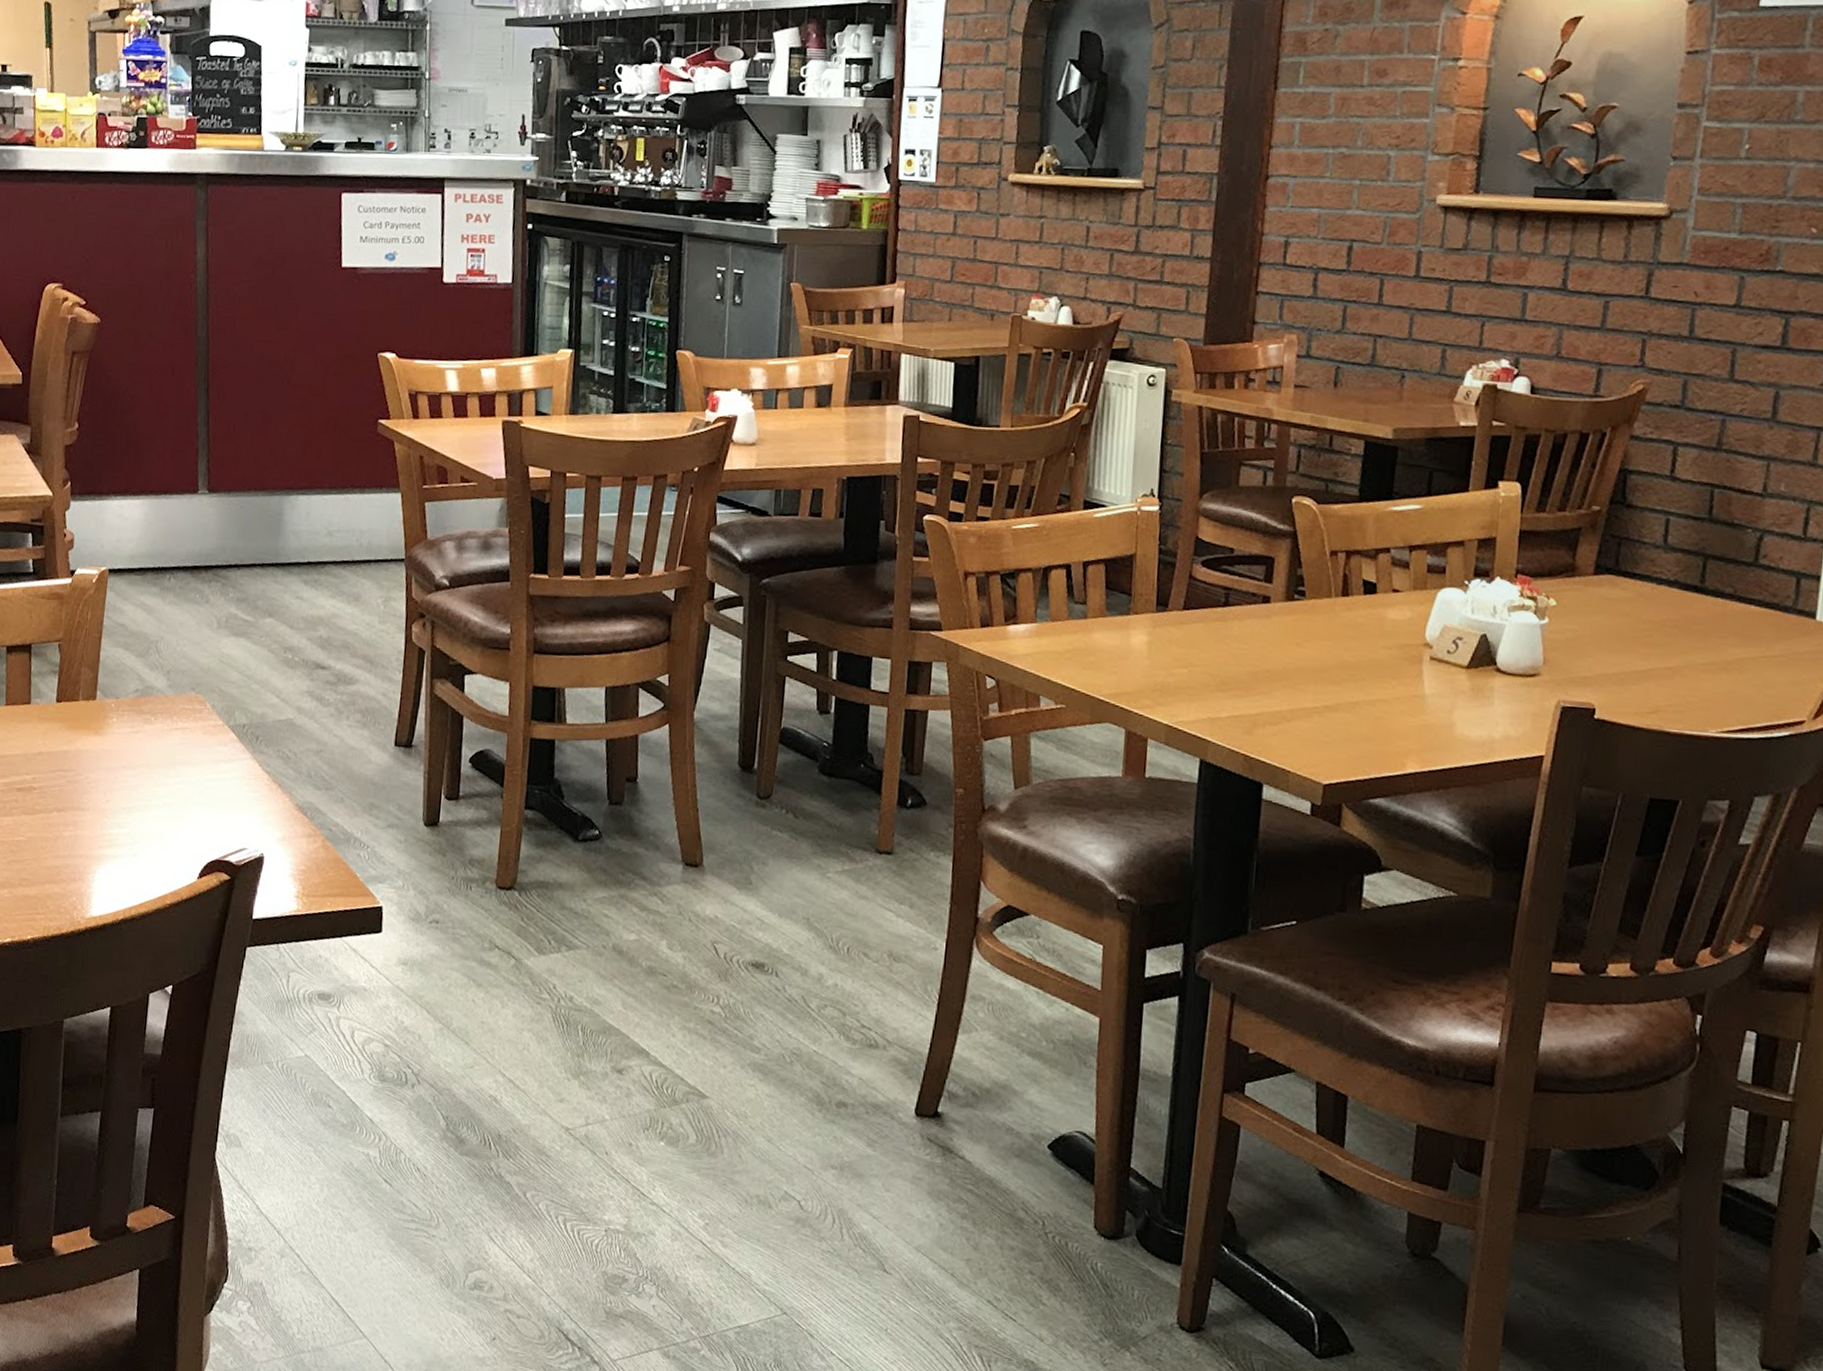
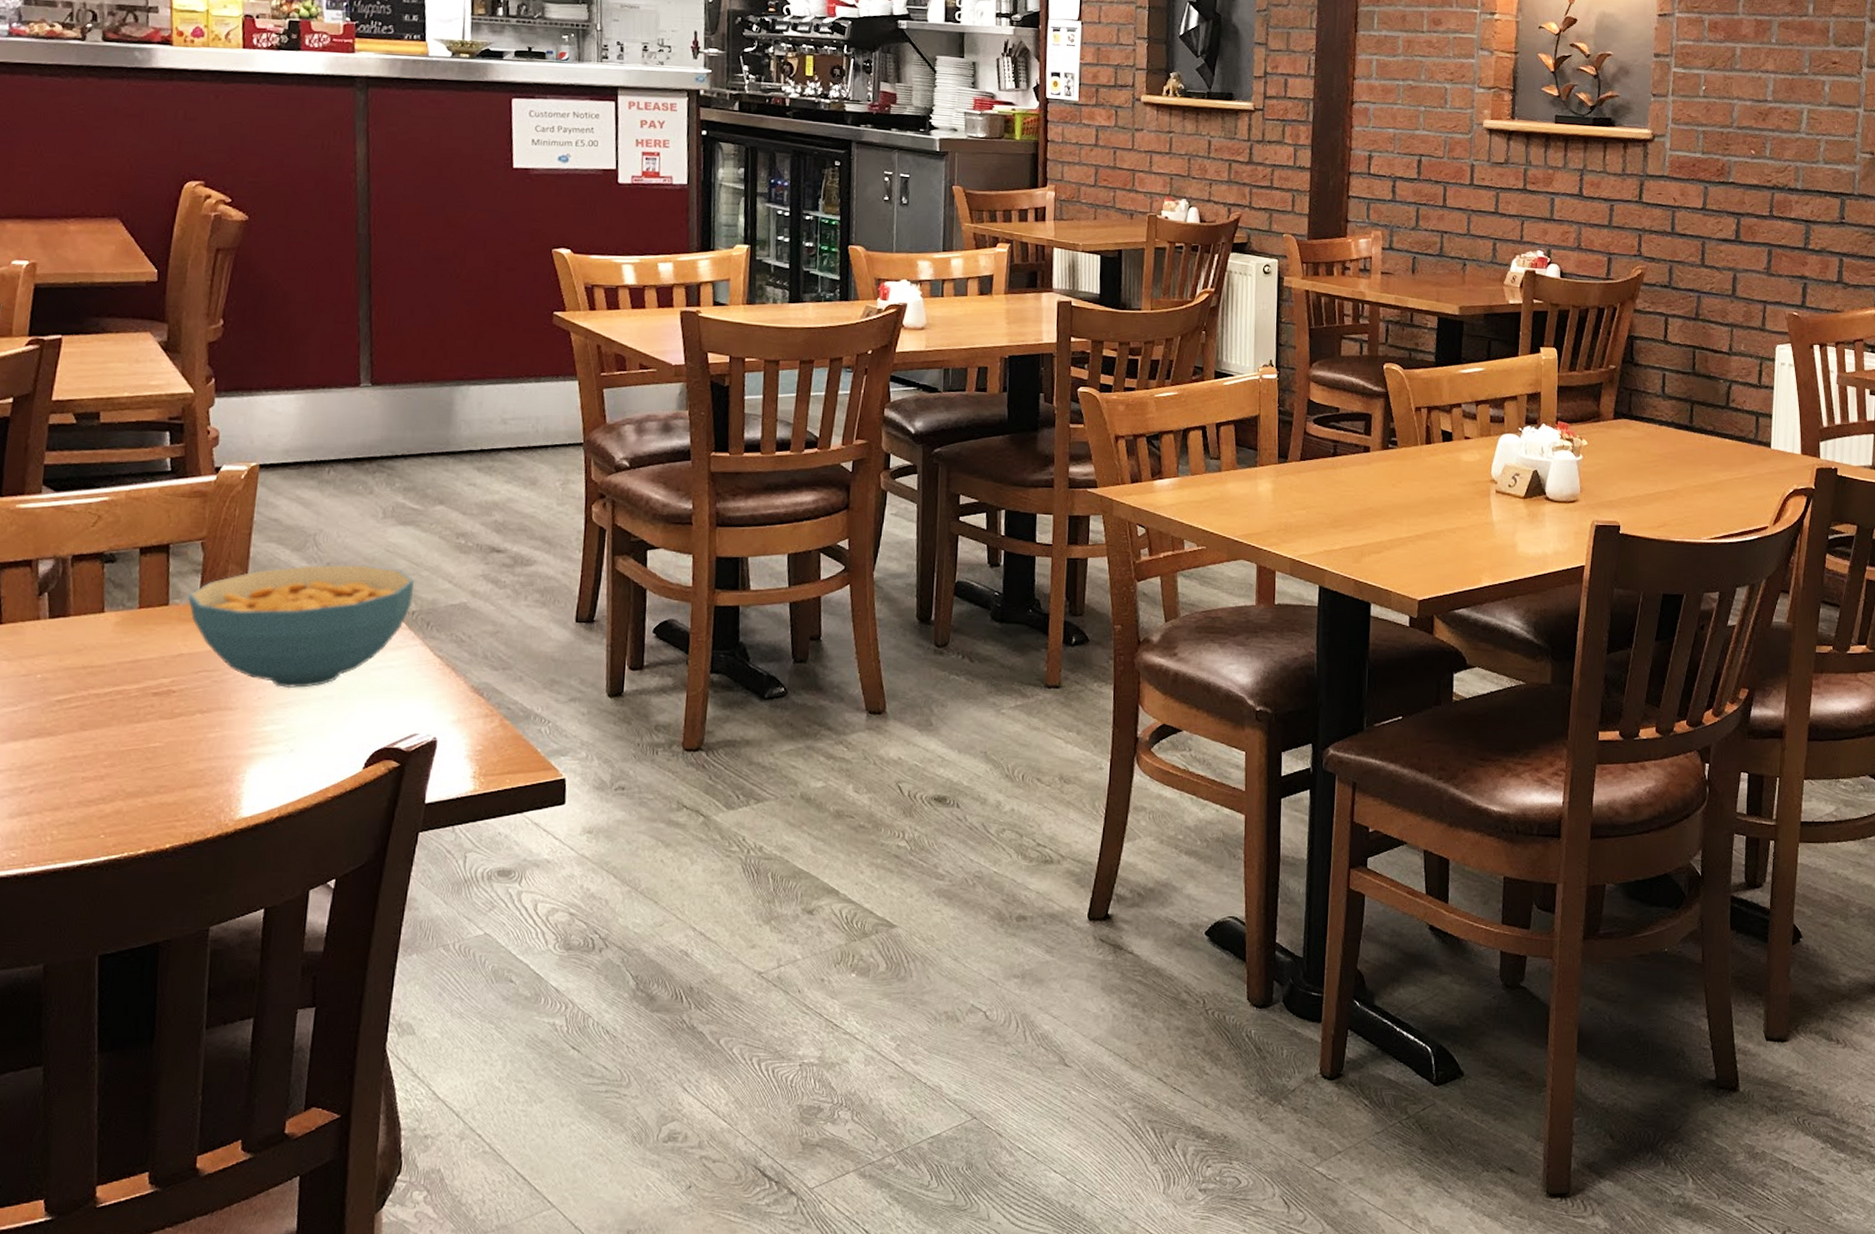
cereal bowl: none [46,672,245,794] -> present [187,564,414,689]

